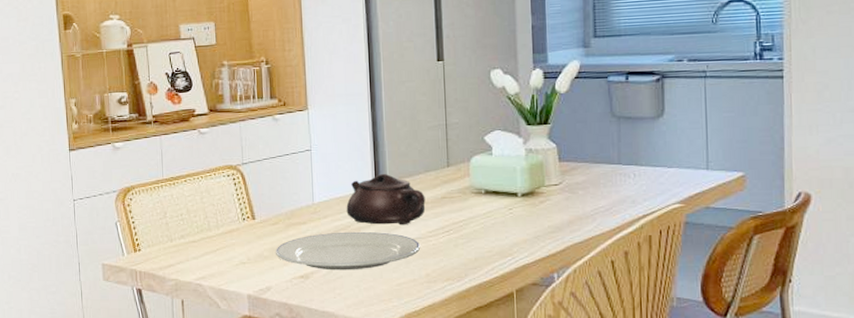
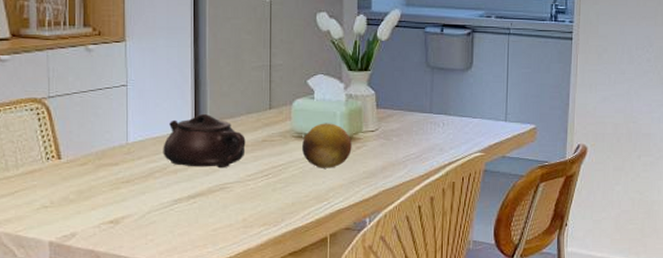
plate: present [275,231,421,271] -> none [82,174,239,215]
fruit: none [482,178,535,224] -> present [302,123,352,168]

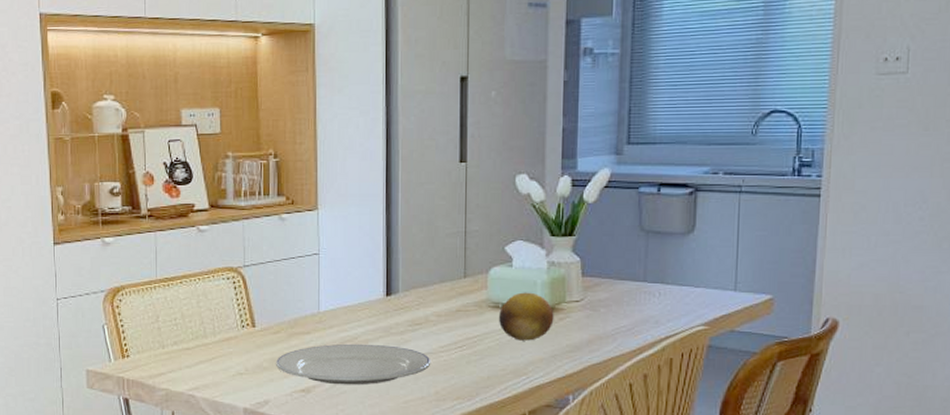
plate: none [82,174,239,215] -> present [275,343,431,385]
teapot: present [163,113,246,167] -> none [354,282,439,338]

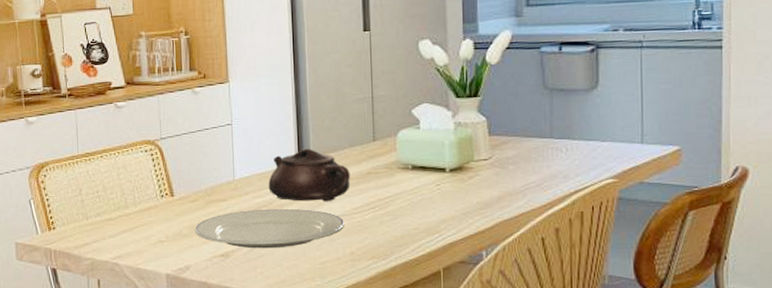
teapot: none [354,282,439,338] -> present [268,148,351,202]
fruit: present [499,292,554,341] -> none [409,153,463,200]

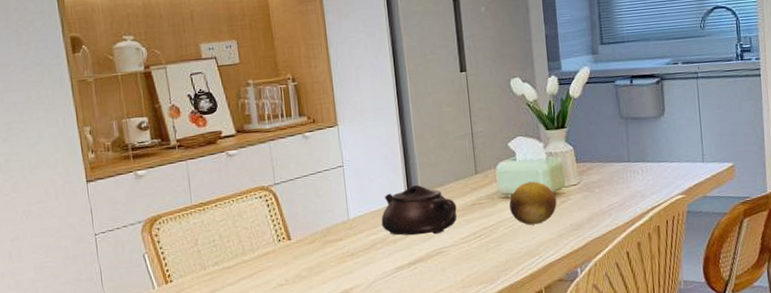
plate: present [194,208,345,249] -> none [313,242,455,285]
fruit: none [409,153,463,200] -> present [509,181,557,225]

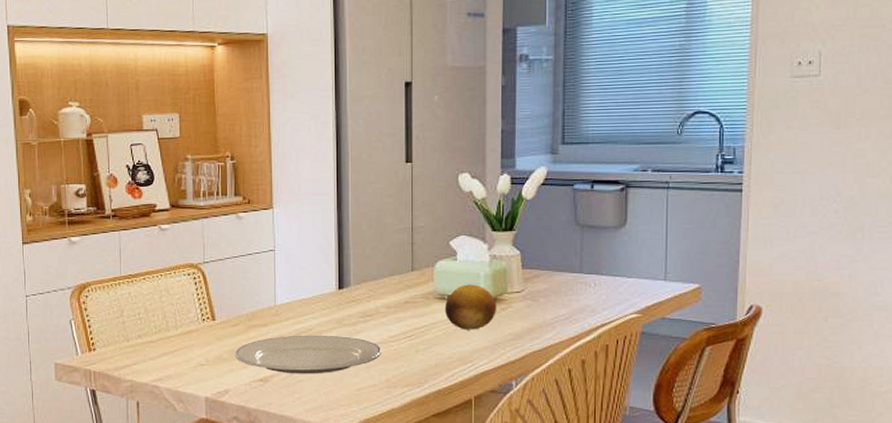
plate: none [313,242,455,285] -> present [234,335,382,374]
teapot: present [381,184,457,236] -> none [308,276,388,329]

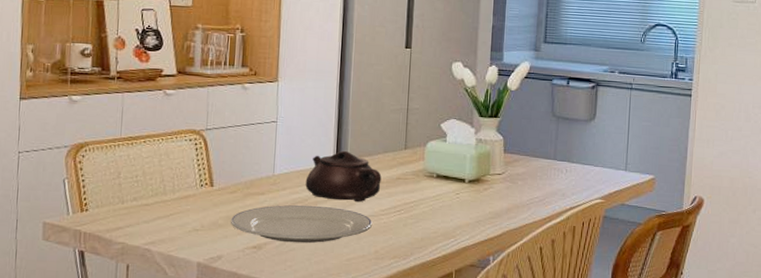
teapot: none [308,276,388,329] -> present [305,150,382,202]
fruit: present [445,284,496,330] -> none [433,164,480,207]

